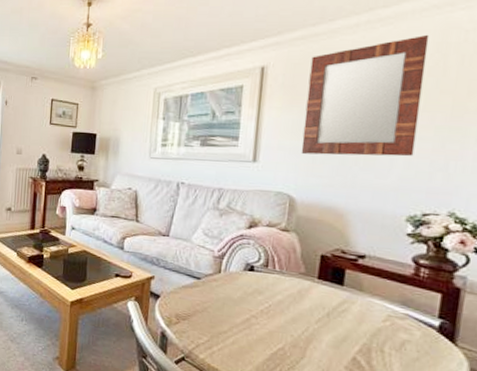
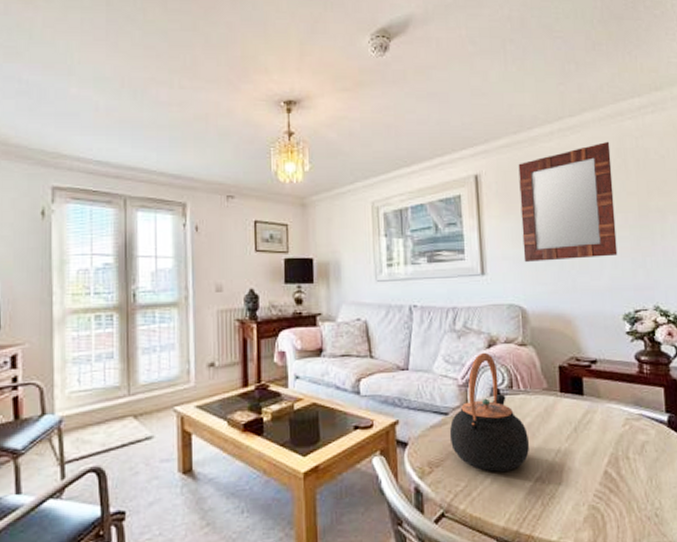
teapot: none [198,231,277,337] -> present [449,352,530,472]

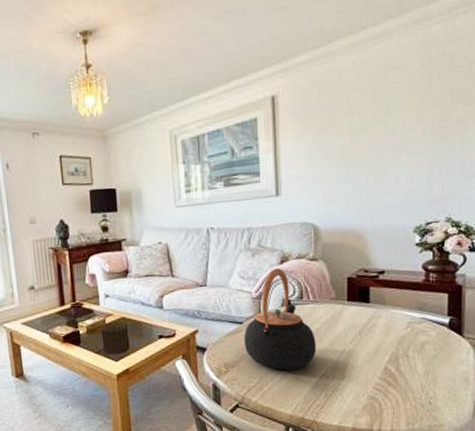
home mirror: present [518,141,618,262] -> none [316,49,415,181]

